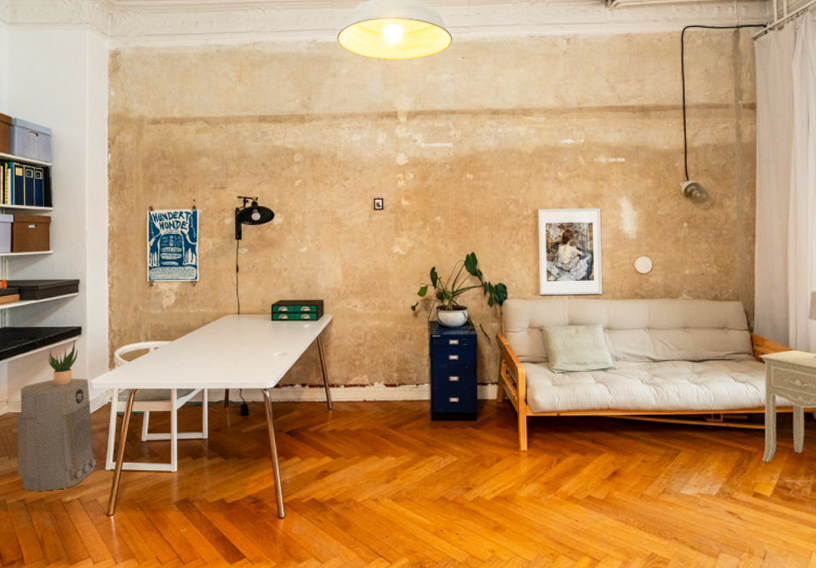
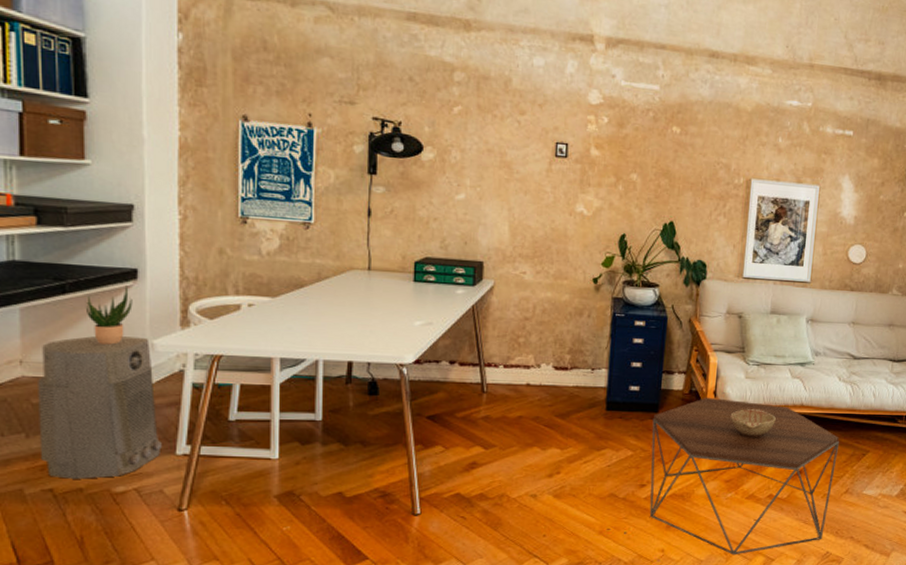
coffee table: none [472,404,651,556] -> present [649,397,840,555]
decorative bowl: none [542,414,585,440] -> present [730,409,776,437]

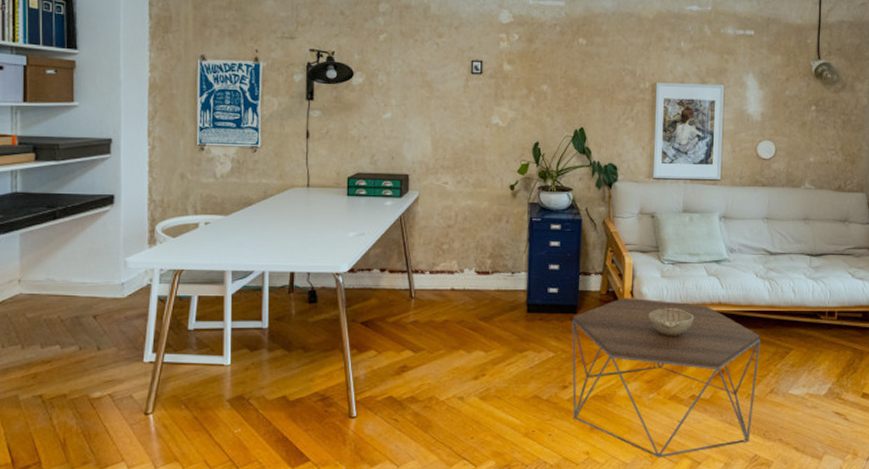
air purifier: present [38,336,162,479] -> none [32,255,132,386]
potted plant: present [86,286,133,345] -> none [73,210,110,263]

